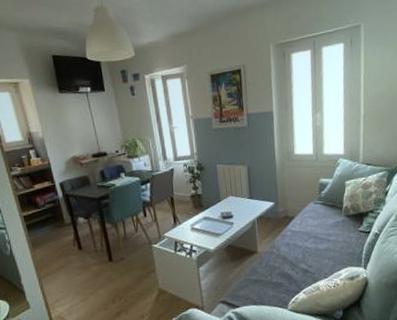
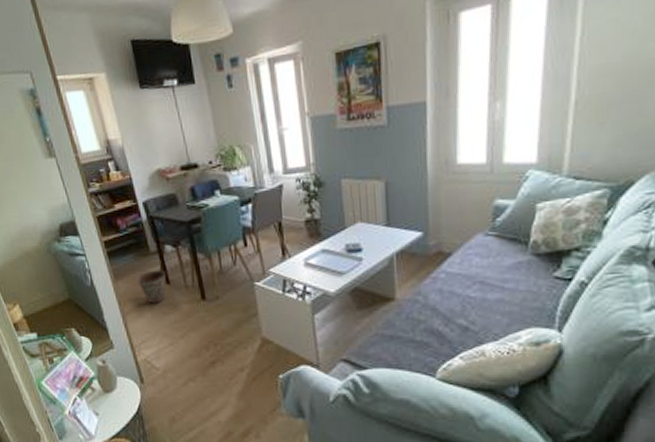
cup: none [53,238,79,267] -> present [137,270,166,304]

